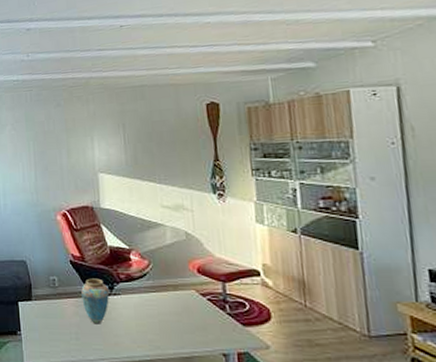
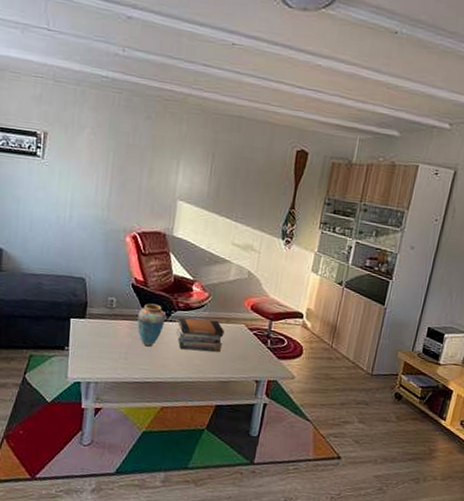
book stack: none [122,288,176,325] -> present [176,317,224,353]

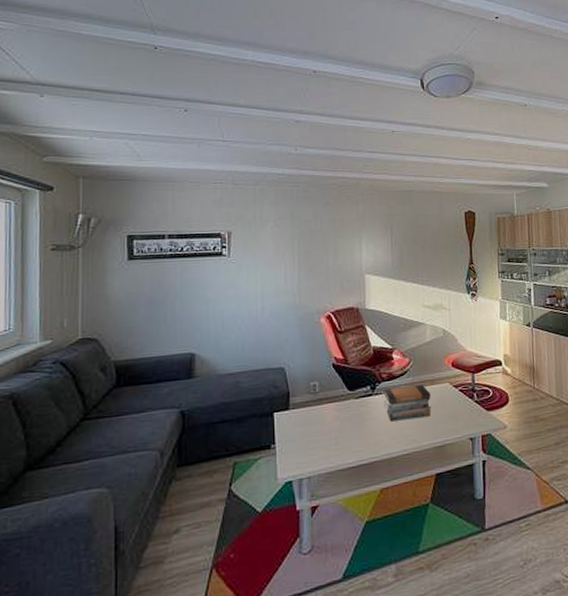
vase: present [137,303,166,347] -> none [343,379,371,426]

